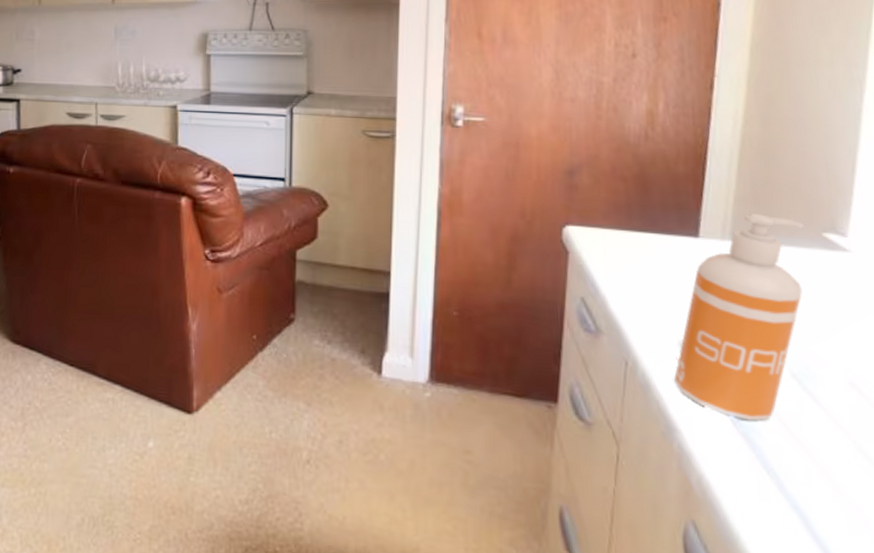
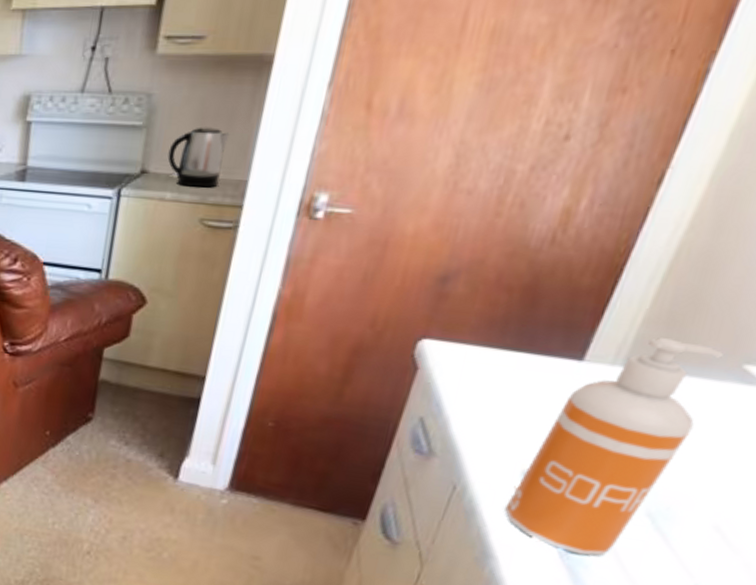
kettle: none [328,55,375,105] -> present [167,127,230,188]

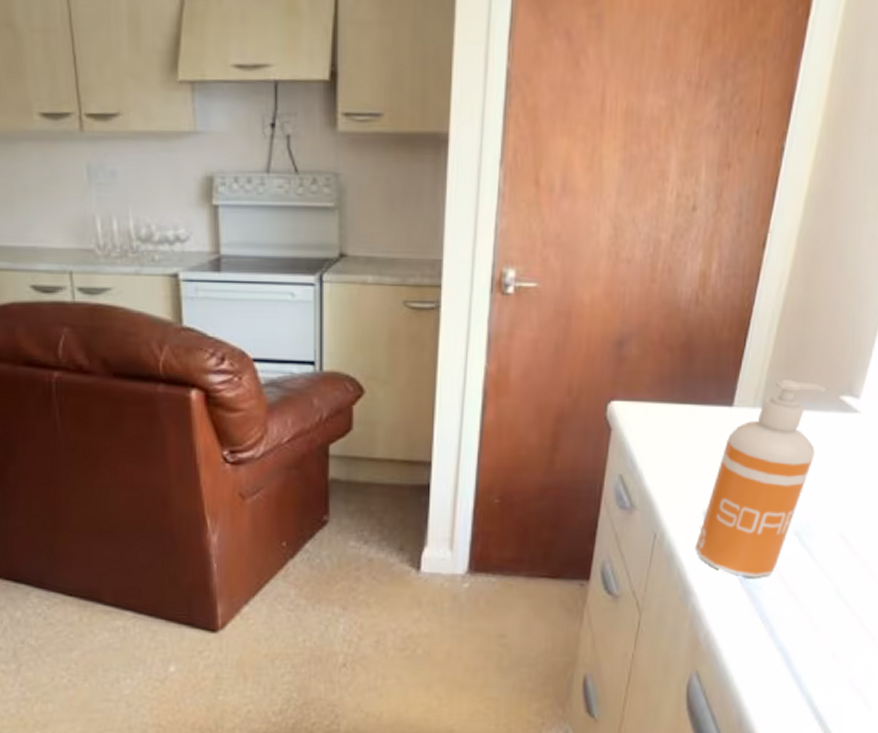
kettle: present [167,127,230,188] -> none [364,206,419,270]

